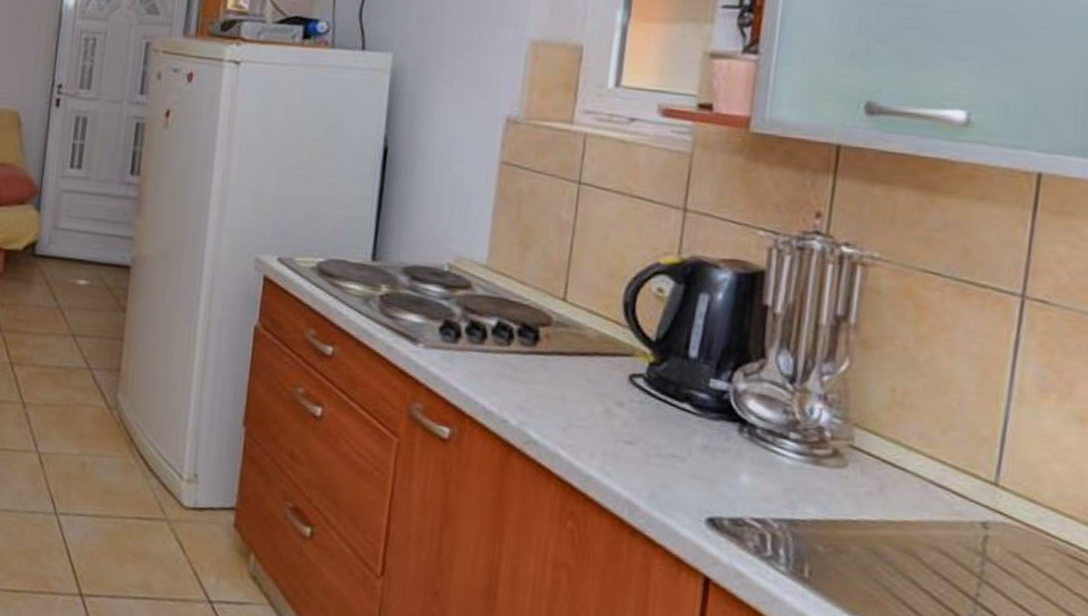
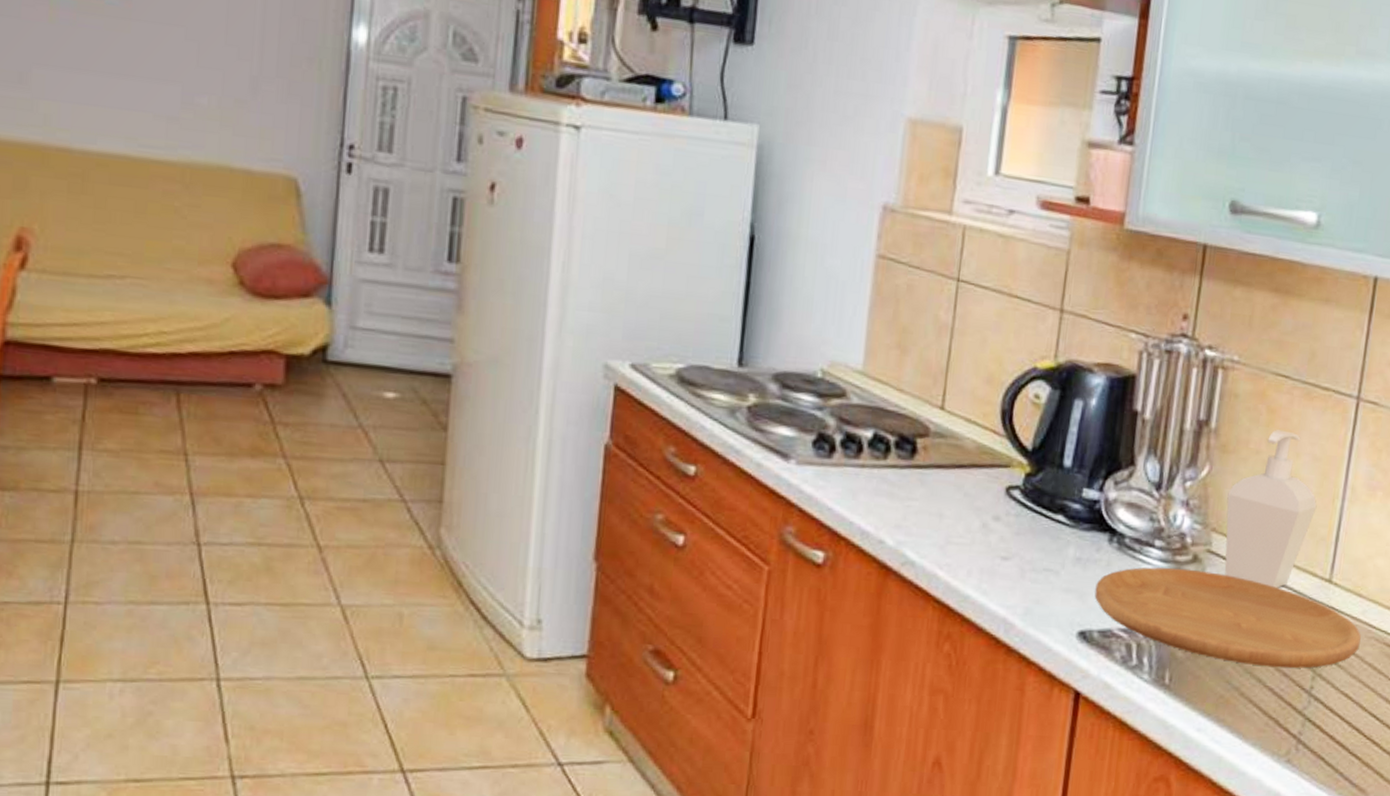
cutting board: none [724,458,1037,575] -> present [1094,567,1361,668]
soap bottle: none [869,326,977,488] -> present [1225,429,1317,588]

